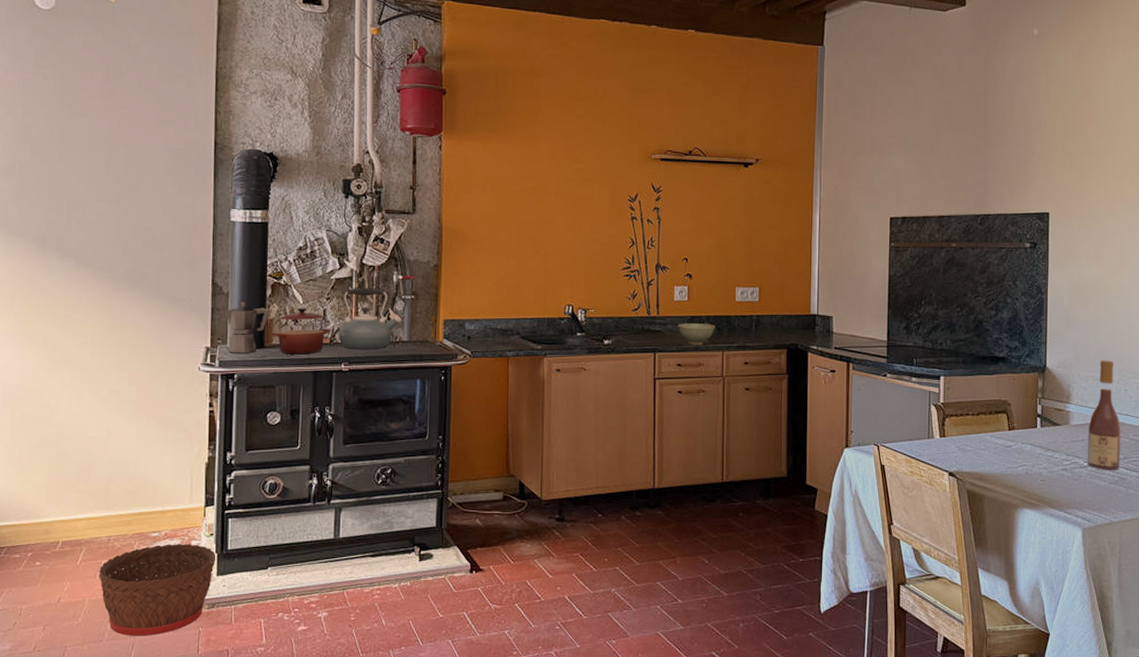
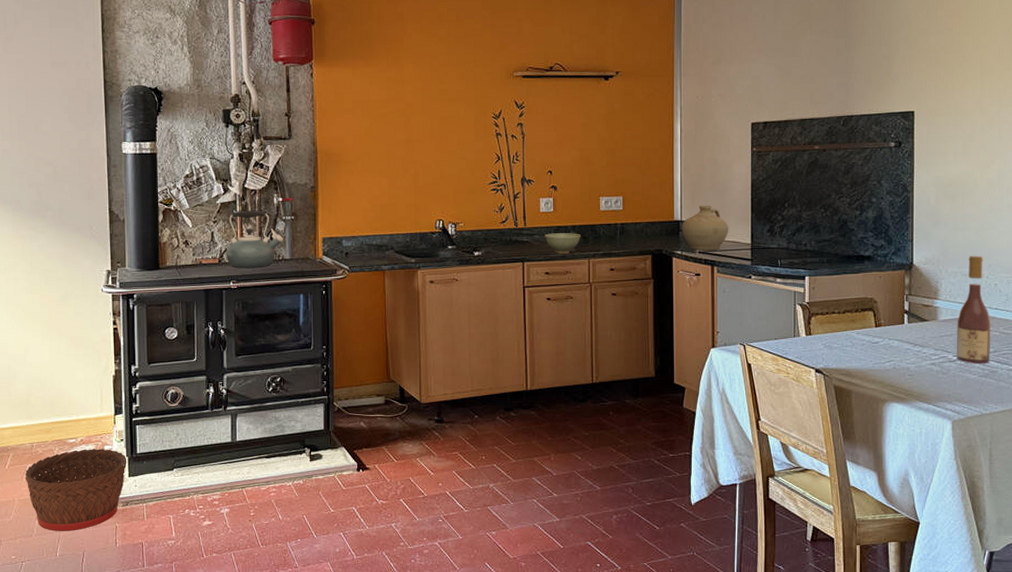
coffeepot: present [222,301,269,355] -> none [120,227,162,276]
saucepan: present [271,308,331,355] -> none [165,231,219,275]
ceramic jug: none [818,299,866,346] -> present [682,205,729,250]

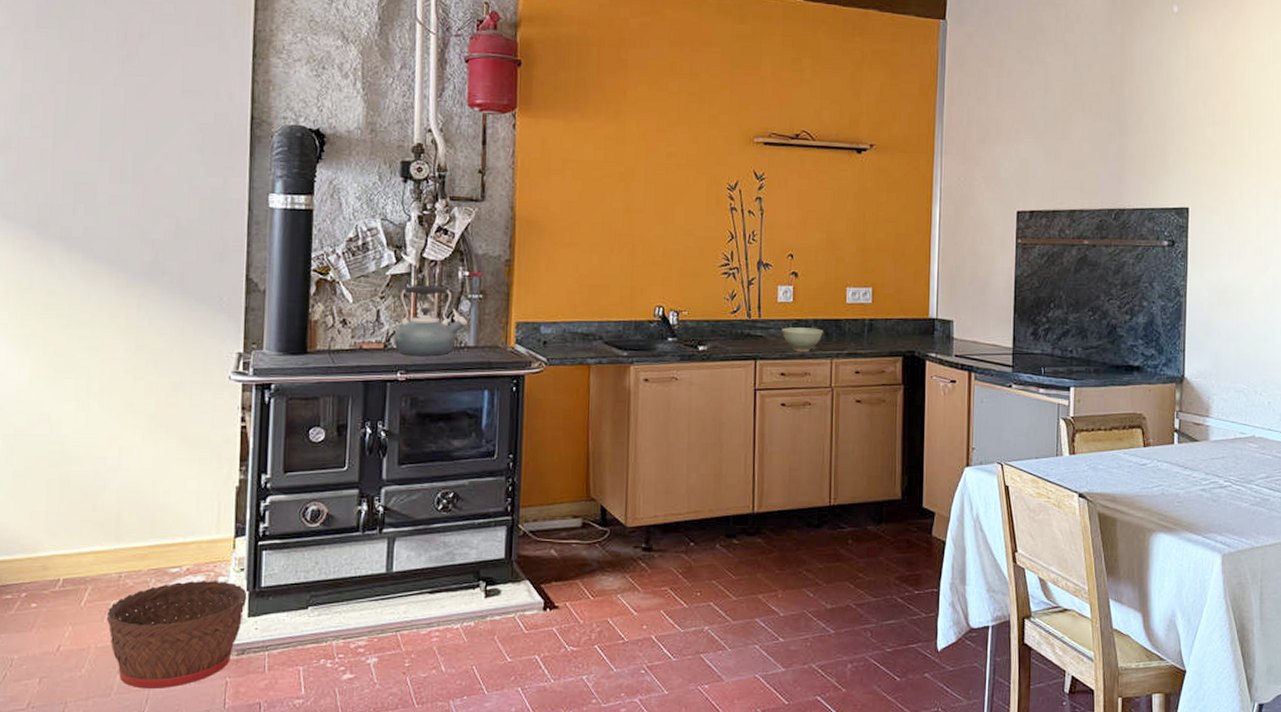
ceramic jug: present [682,205,729,250] -> none [937,301,989,353]
wine bottle: present [956,255,992,365] -> none [1227,369,1264,492]

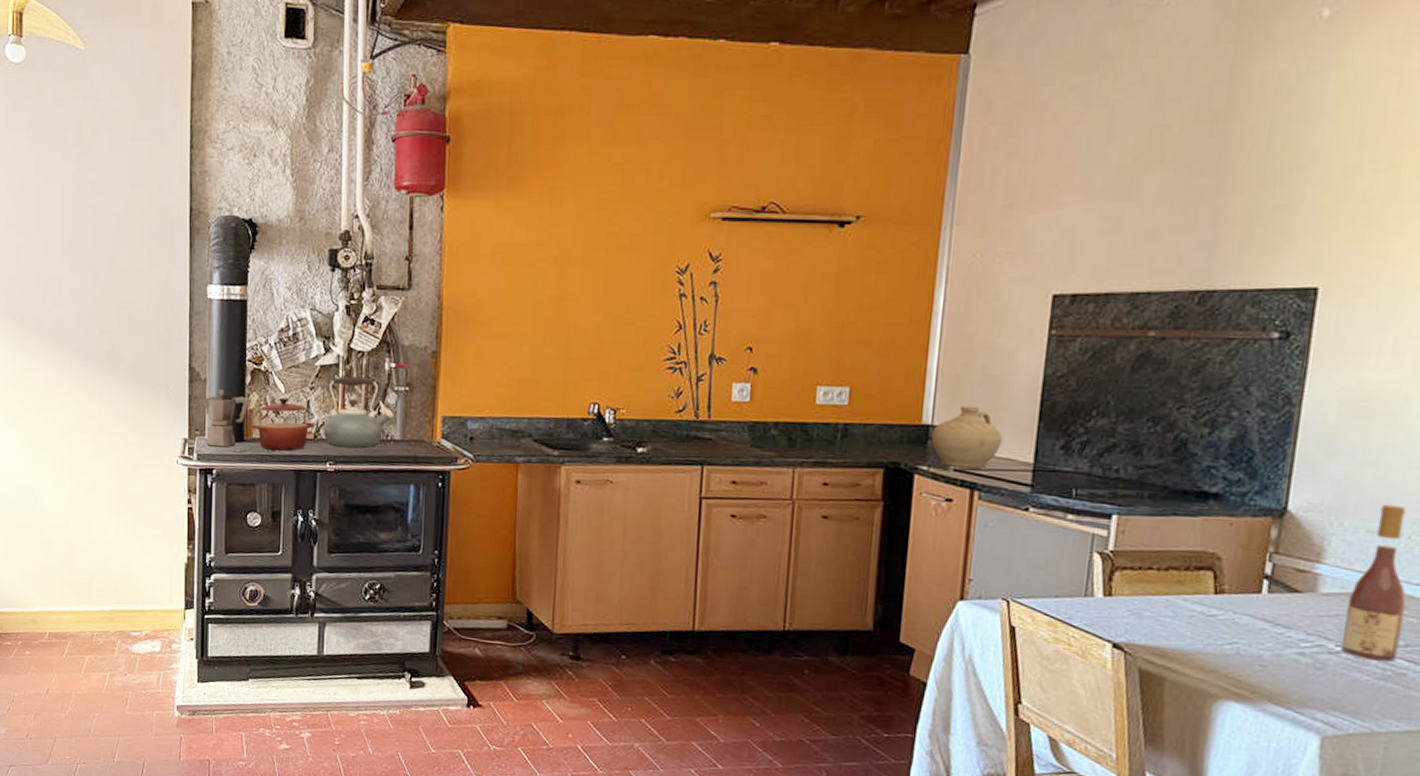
basket: present [106,581,248,689] -> none [83,644,197,736]
coffeepot: none [258,300,313,362] -> present [200,389,249,448]
saucepan: none [315,308,386,362] -> present [251,398,315,451]
bowl: present [782,327,823,352] -> none [735,430,785,459]
ceramic jug: none [937,301,989,353] -> present [931,405,1003,468]
wine bottle: none [1227,369,1264,492] -> present [1340,504,1407,663]

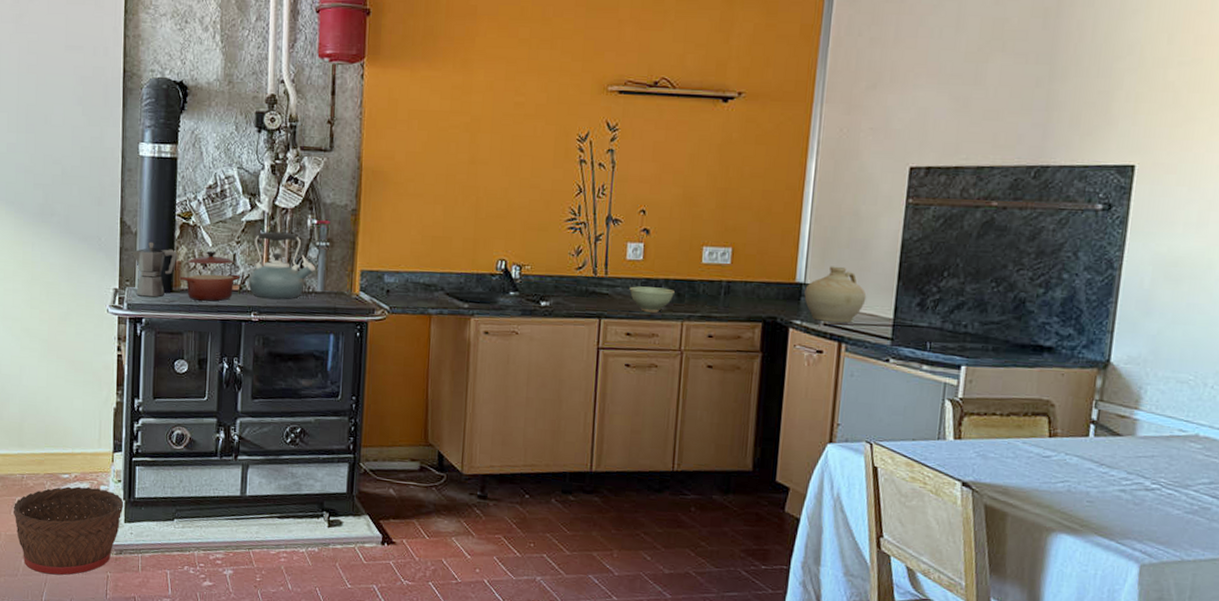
basket: none [83,644,197,736] -> present [13,486,124,575]
bowl: none [735,430,785,459] -> present [629,286,675,313]
wine bottle: present [1340,504,1407,663] -> none [1155,357,1211,498]

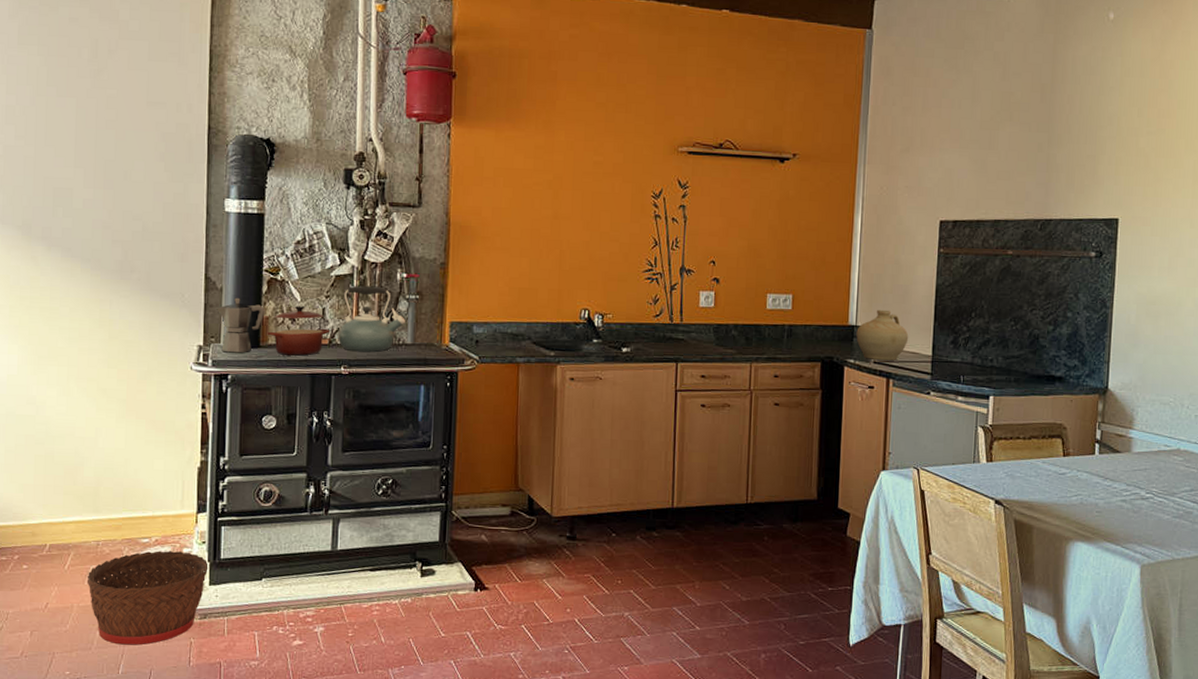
bowl: present [629,286,675,313] -> none [703,331,743,356]

